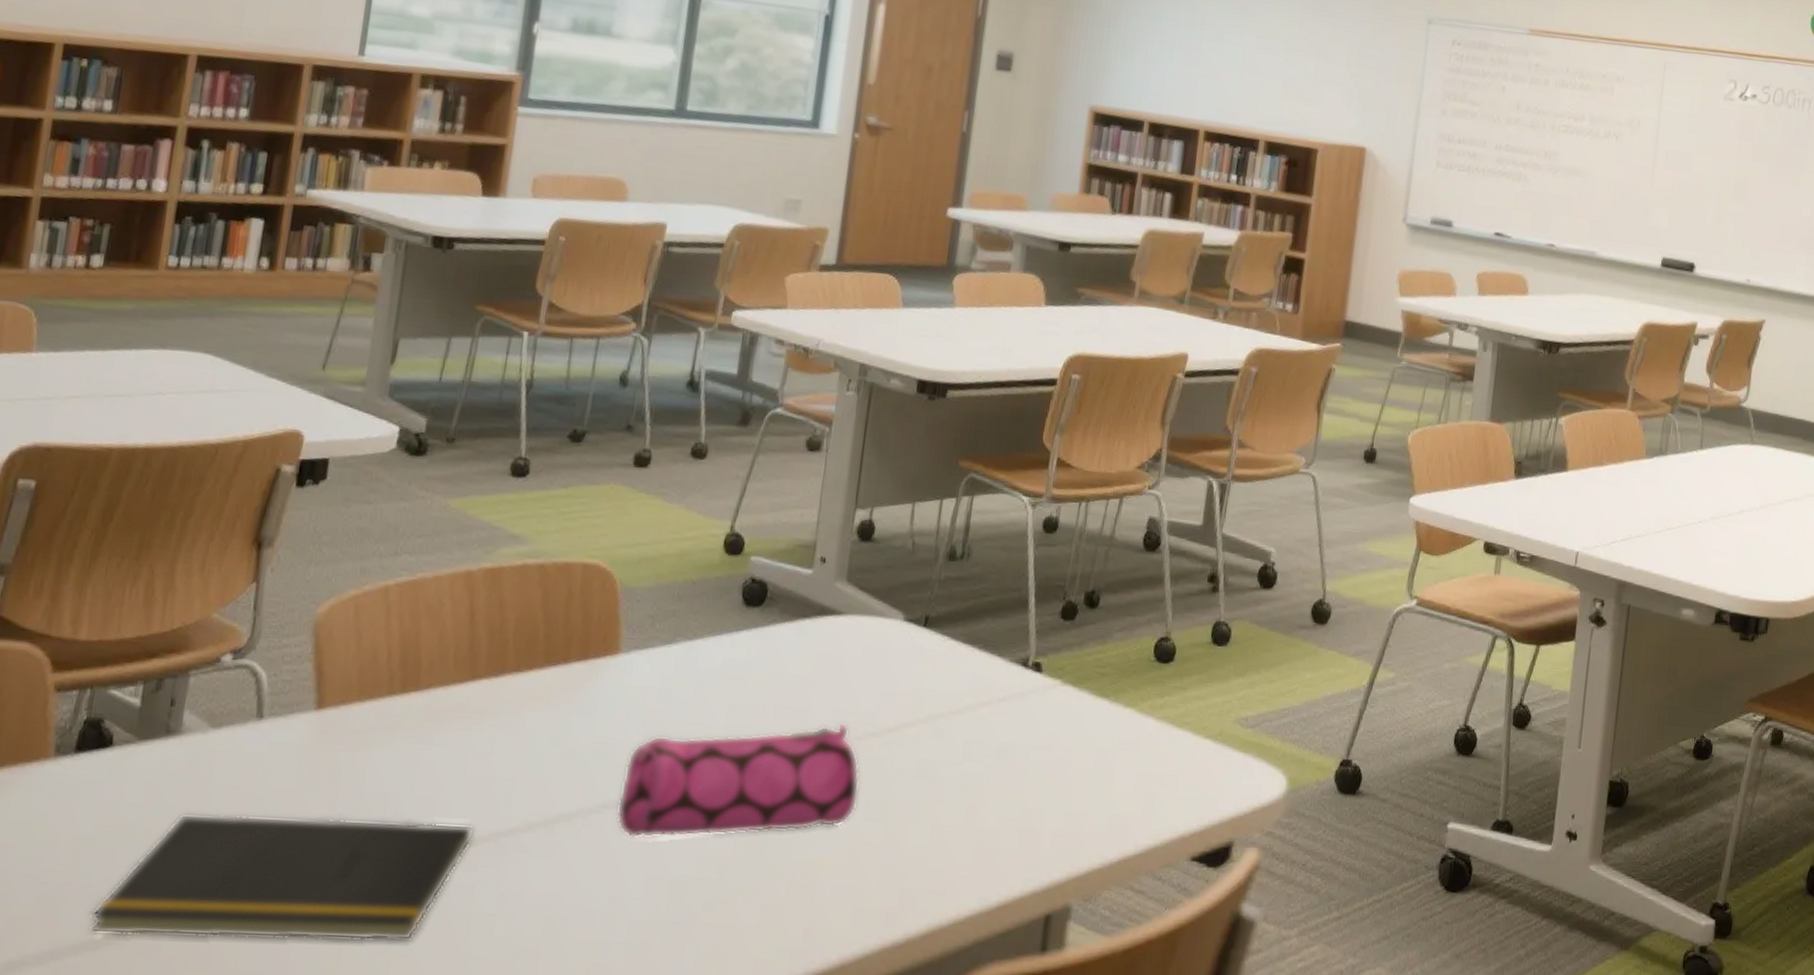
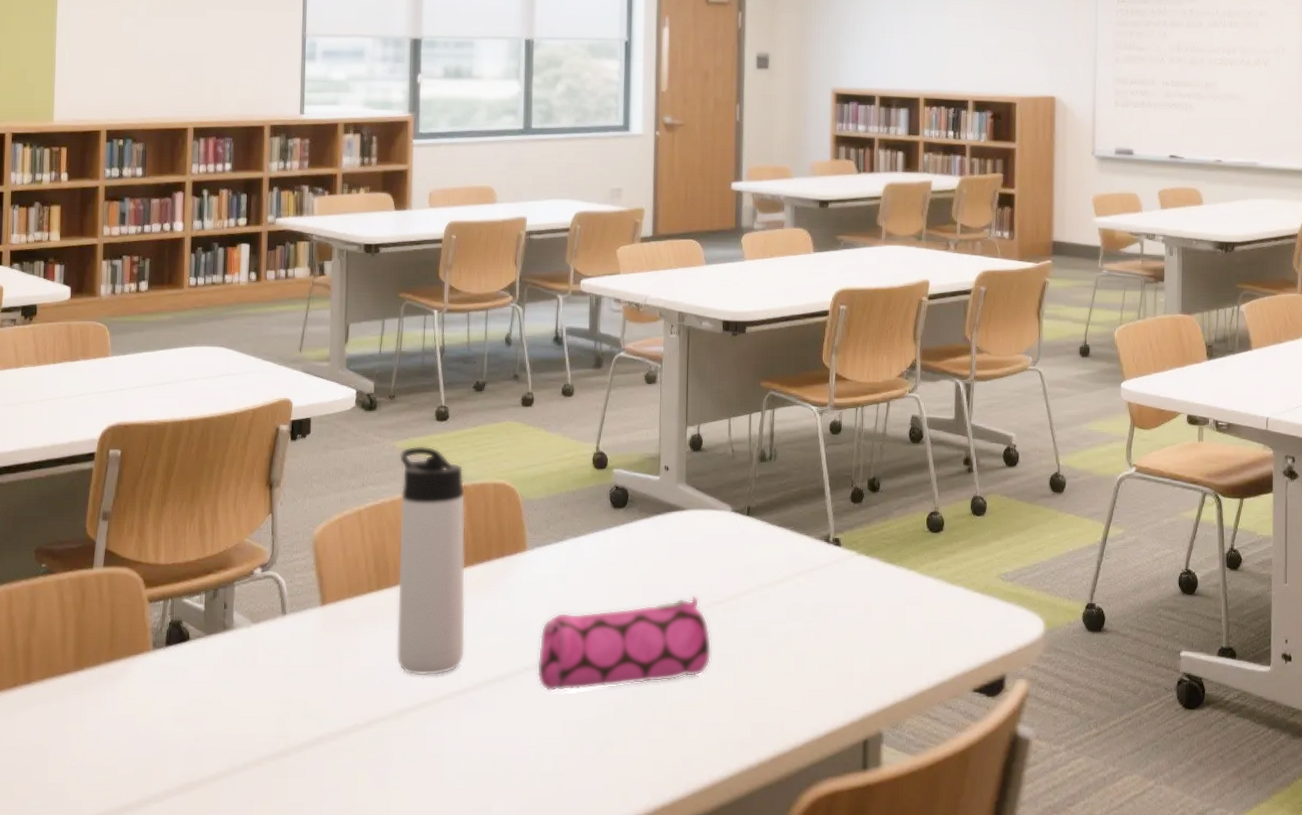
notepad: present [90,813,474,941] -> none [188,686,438,779]
thermos bottle: none [418,506,543,810] -> present [396,446,466,676]

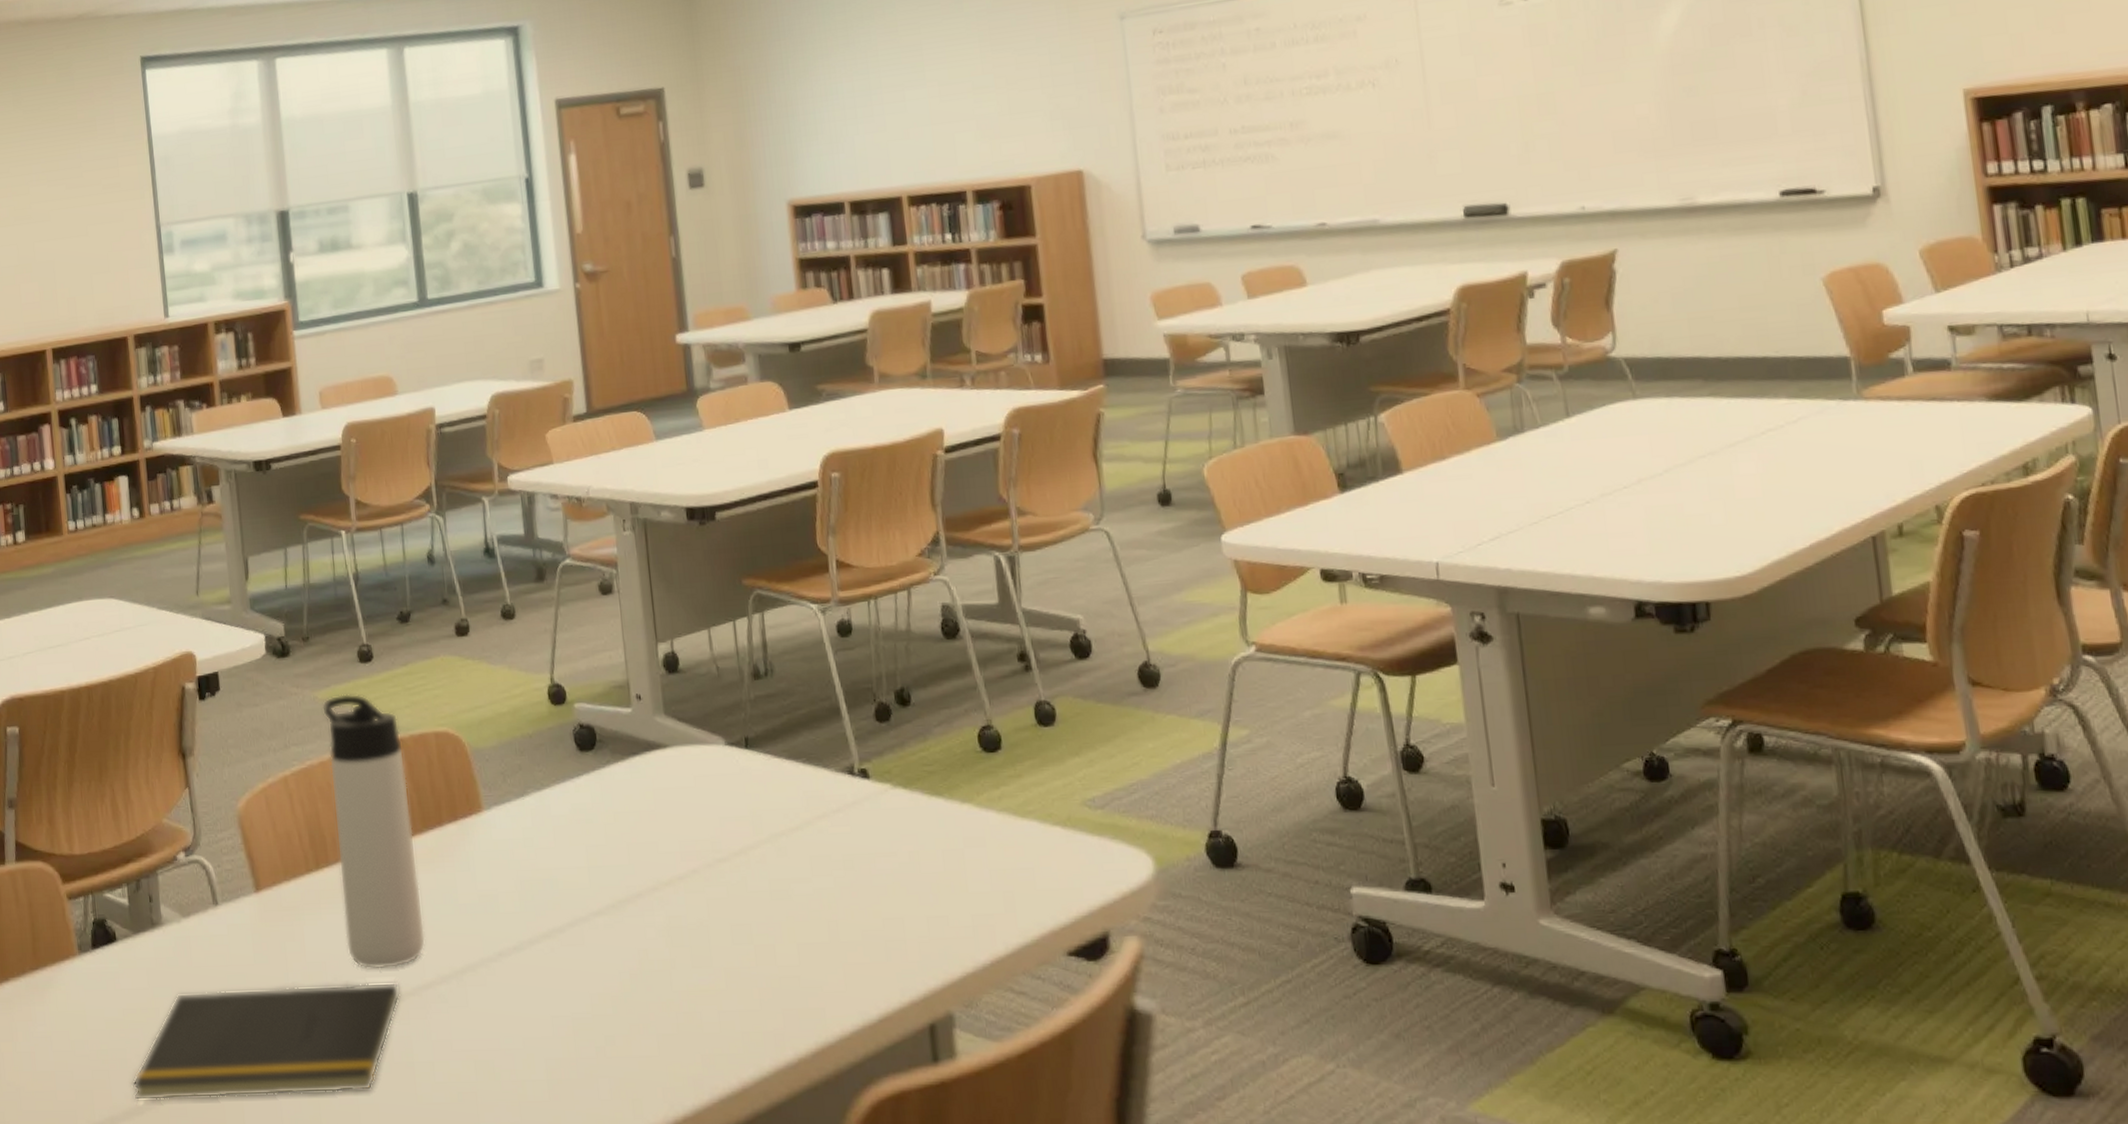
notepad: none [188,686,438,779] -> present [131,982,401,1101]
pencil case: present [536,595,712,692] -> none [510,852,723,982]

